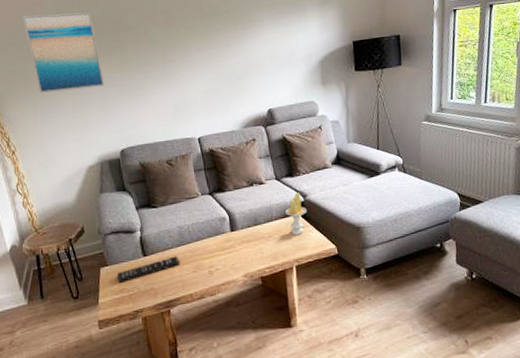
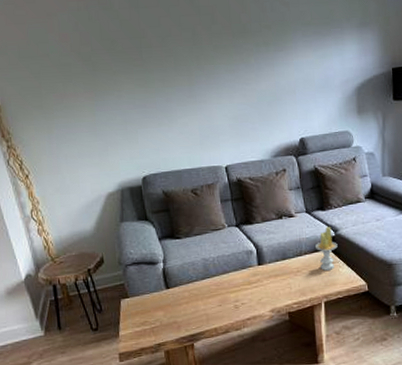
wall art: present [23,12,104,93] -> none [34,25,125,113]
remote control: present [117,256,180,283] -> none [139,289,205,315]

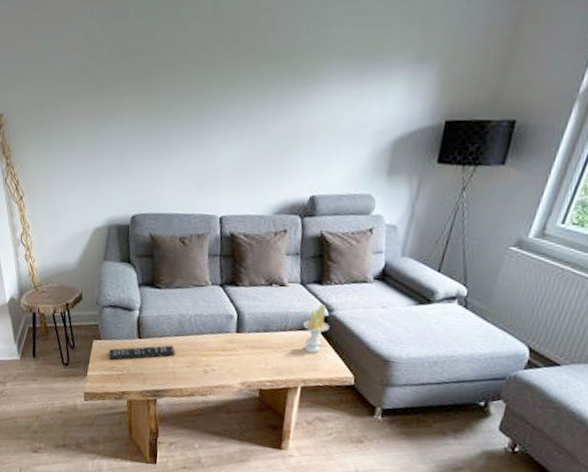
remote control: none [139,289,205,315] -> present [109,345,175,360]

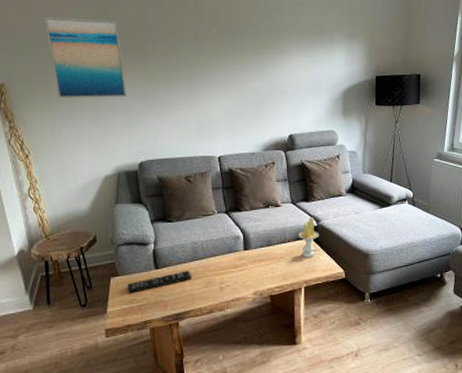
wall art: none [45,32,125,136] -> present [45,16,126,98]

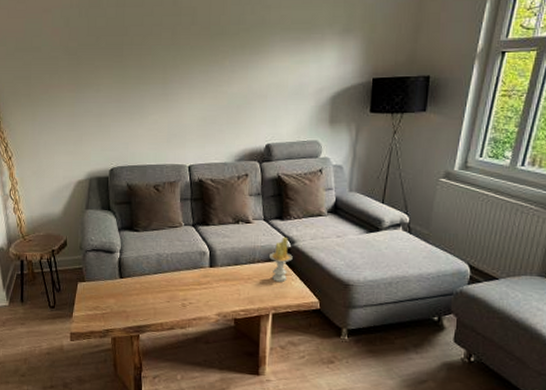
wall art: present [45,16,126,98] -> none [31,21,102,102]
remote control: present [128,270,192,293] -> none [93,282,155,300]

